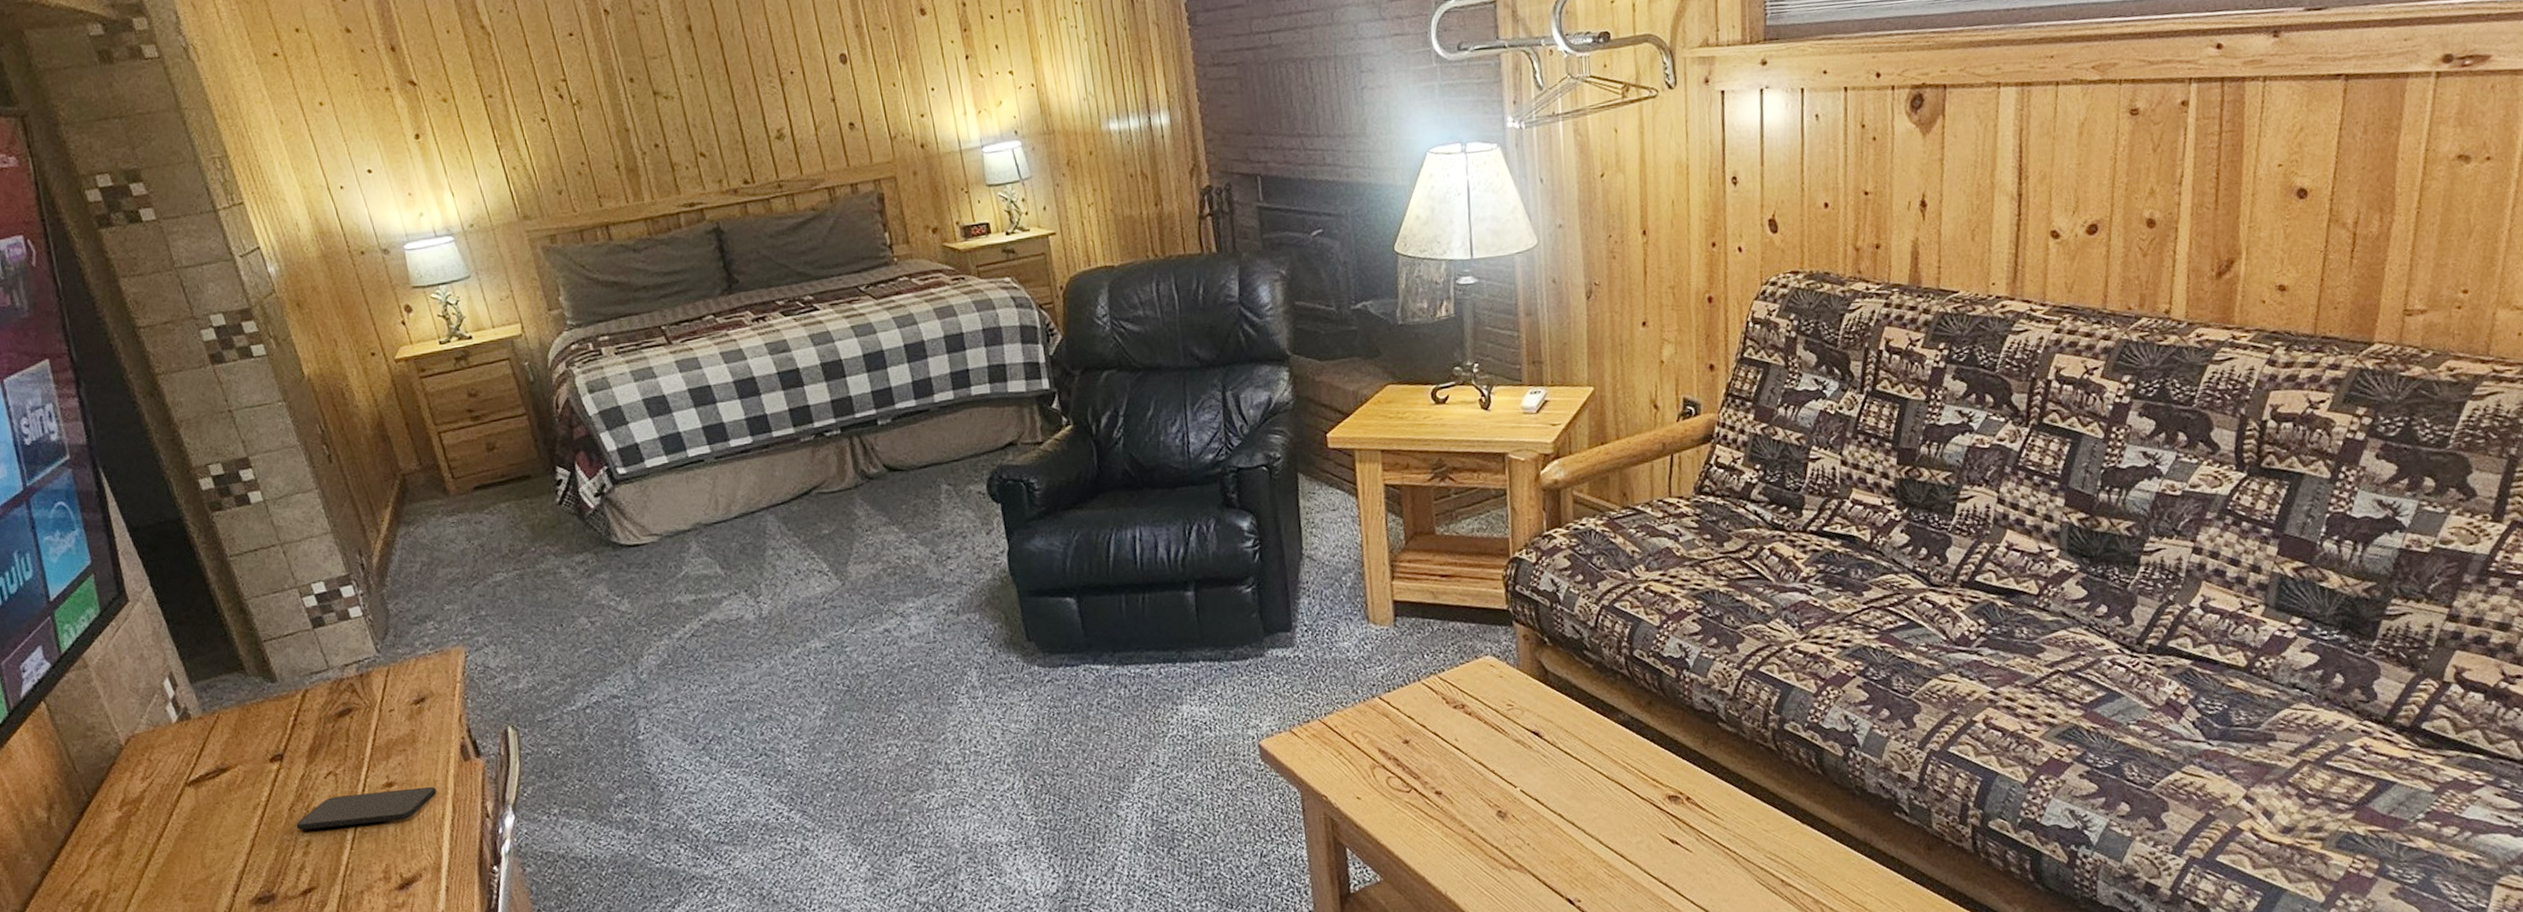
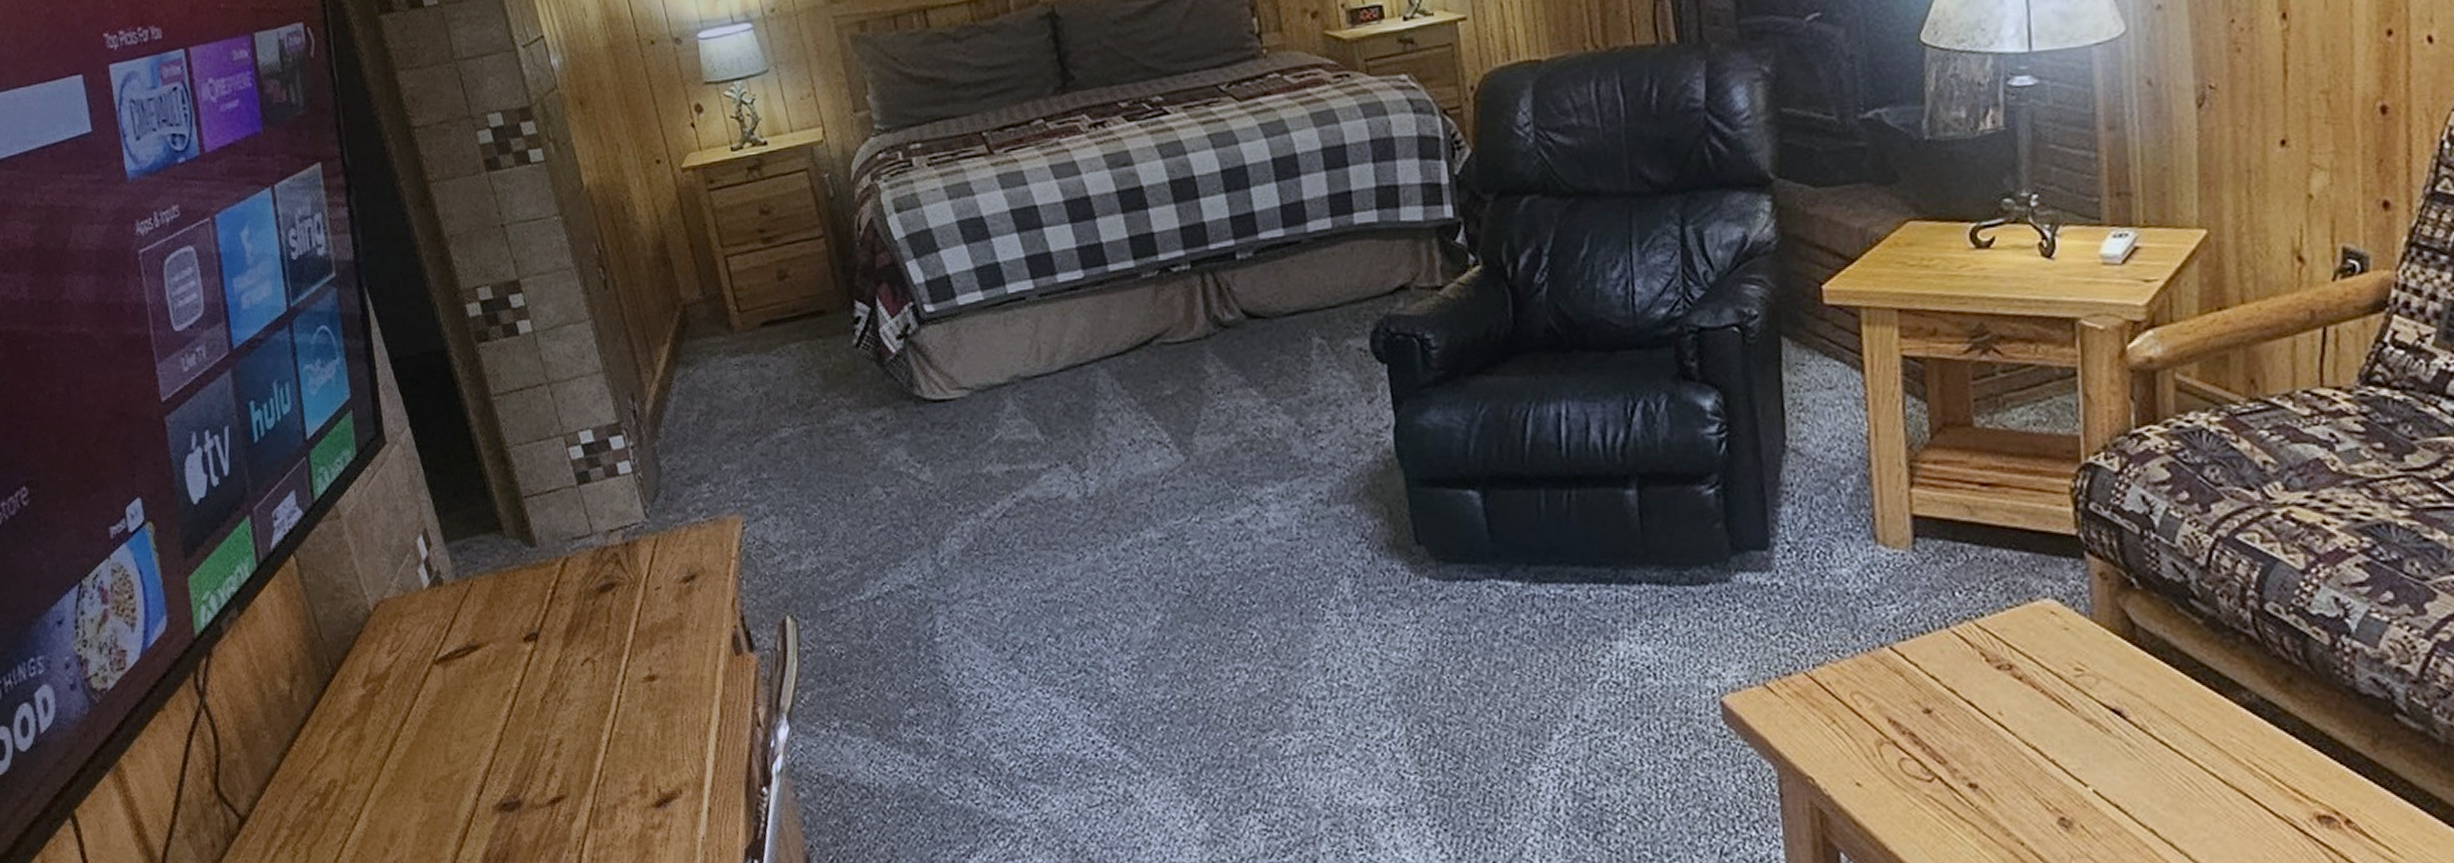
smartphone: present [296,787,437,831] -> none [548,684,703,726]

